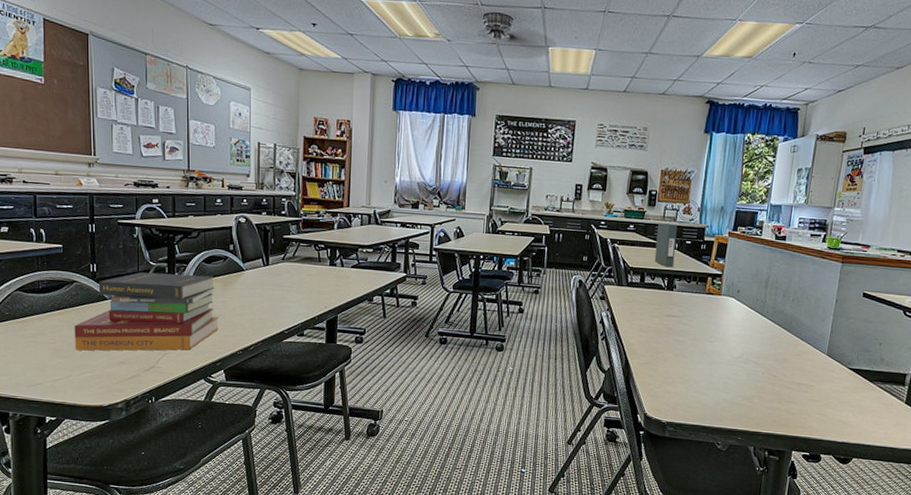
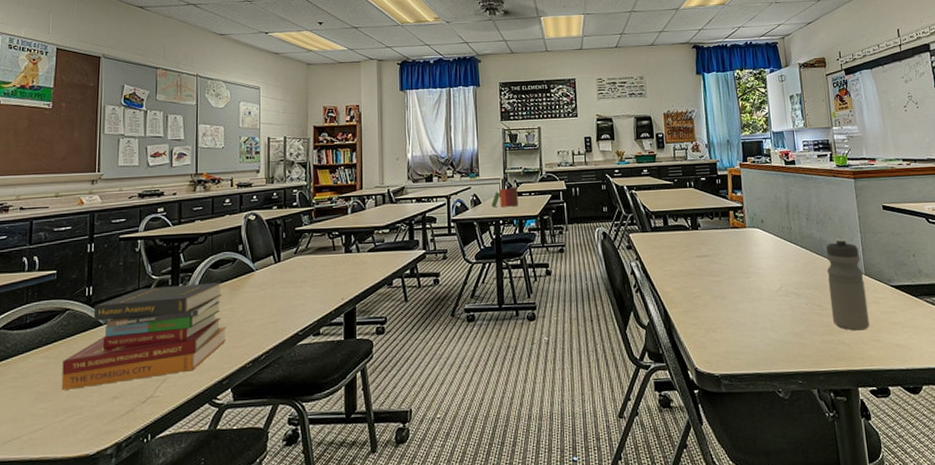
books: none [474,224,502,244] -> present [491,187,518,208]
binder: present [654,223,677,268] -> none [670,163,694,207]
water bottle: none [783,317,827,404] -> present [826,238,870,331]

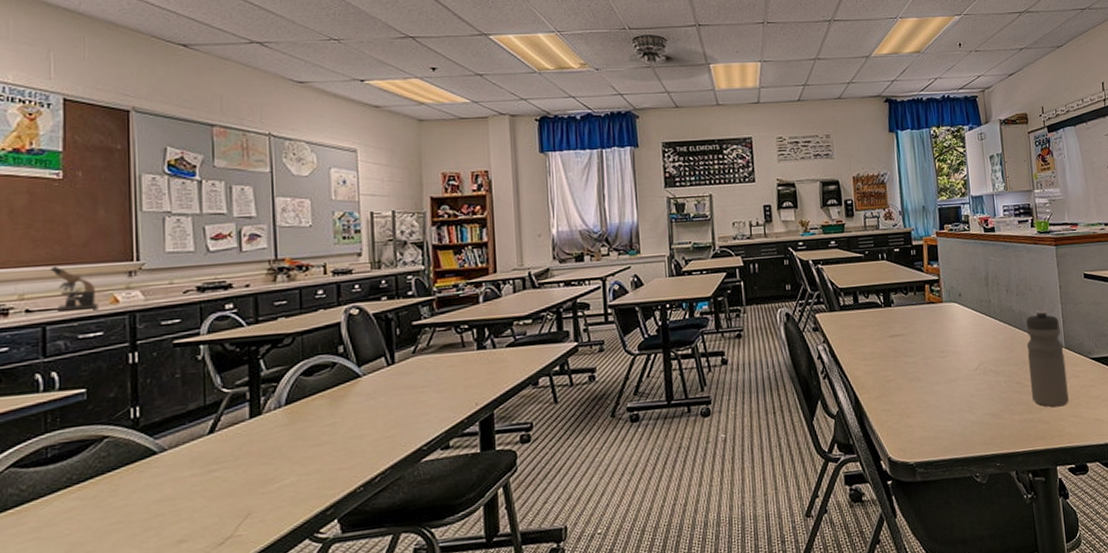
microscope: none [38,174,70,211] -> present [50,265,99,313]
books: present [61,282,226,390] -> none [104,392,328,538]
books: present [491,187,518,208] -> none [656,264,688,290]

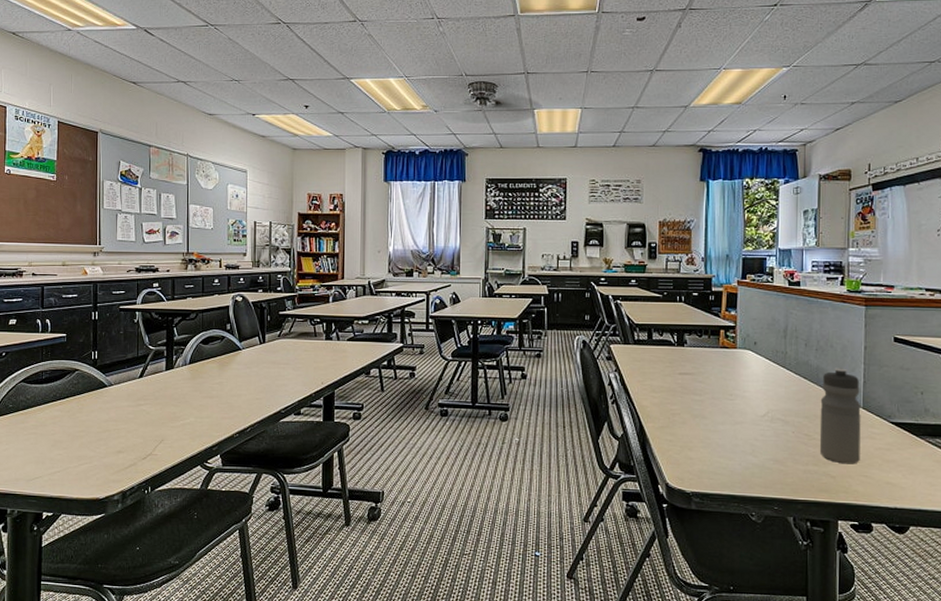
microscope: present [50,265,99,313] -> none [47,243,75,278]

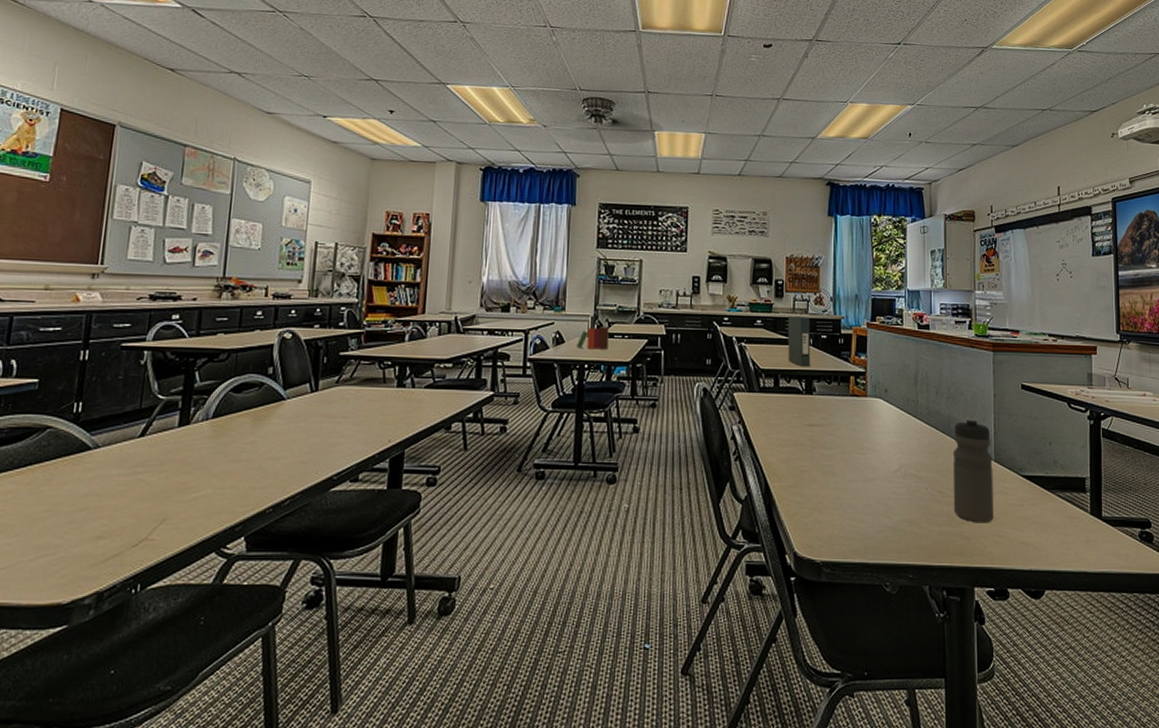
books: none [471,288,498,308] -> present [576,327,609,350]
binder: none [660,276,683,322] -> present [788,316,811,367]

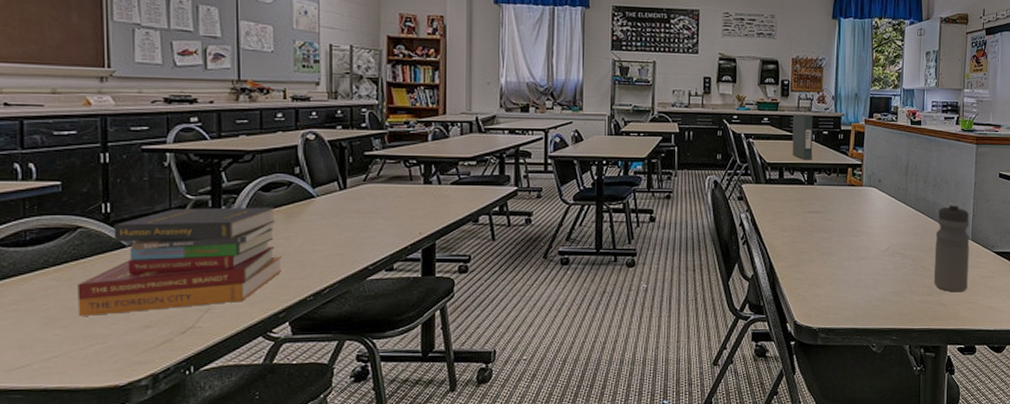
books: none [33,409,245,524] -> present [77,207,282,316]
books: present [576,327,609,350] -> none [595,125,625,147]

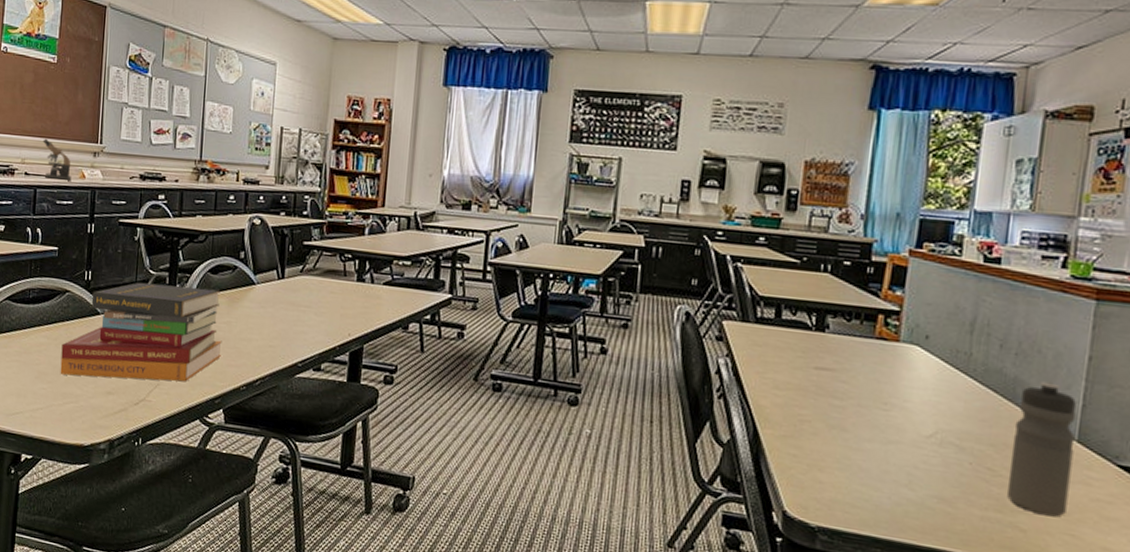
microscope: none [26,64,72,110] -> present [42,138,72,182]
binder: present [792,114,813,160] -> none [795,235,830,299]

